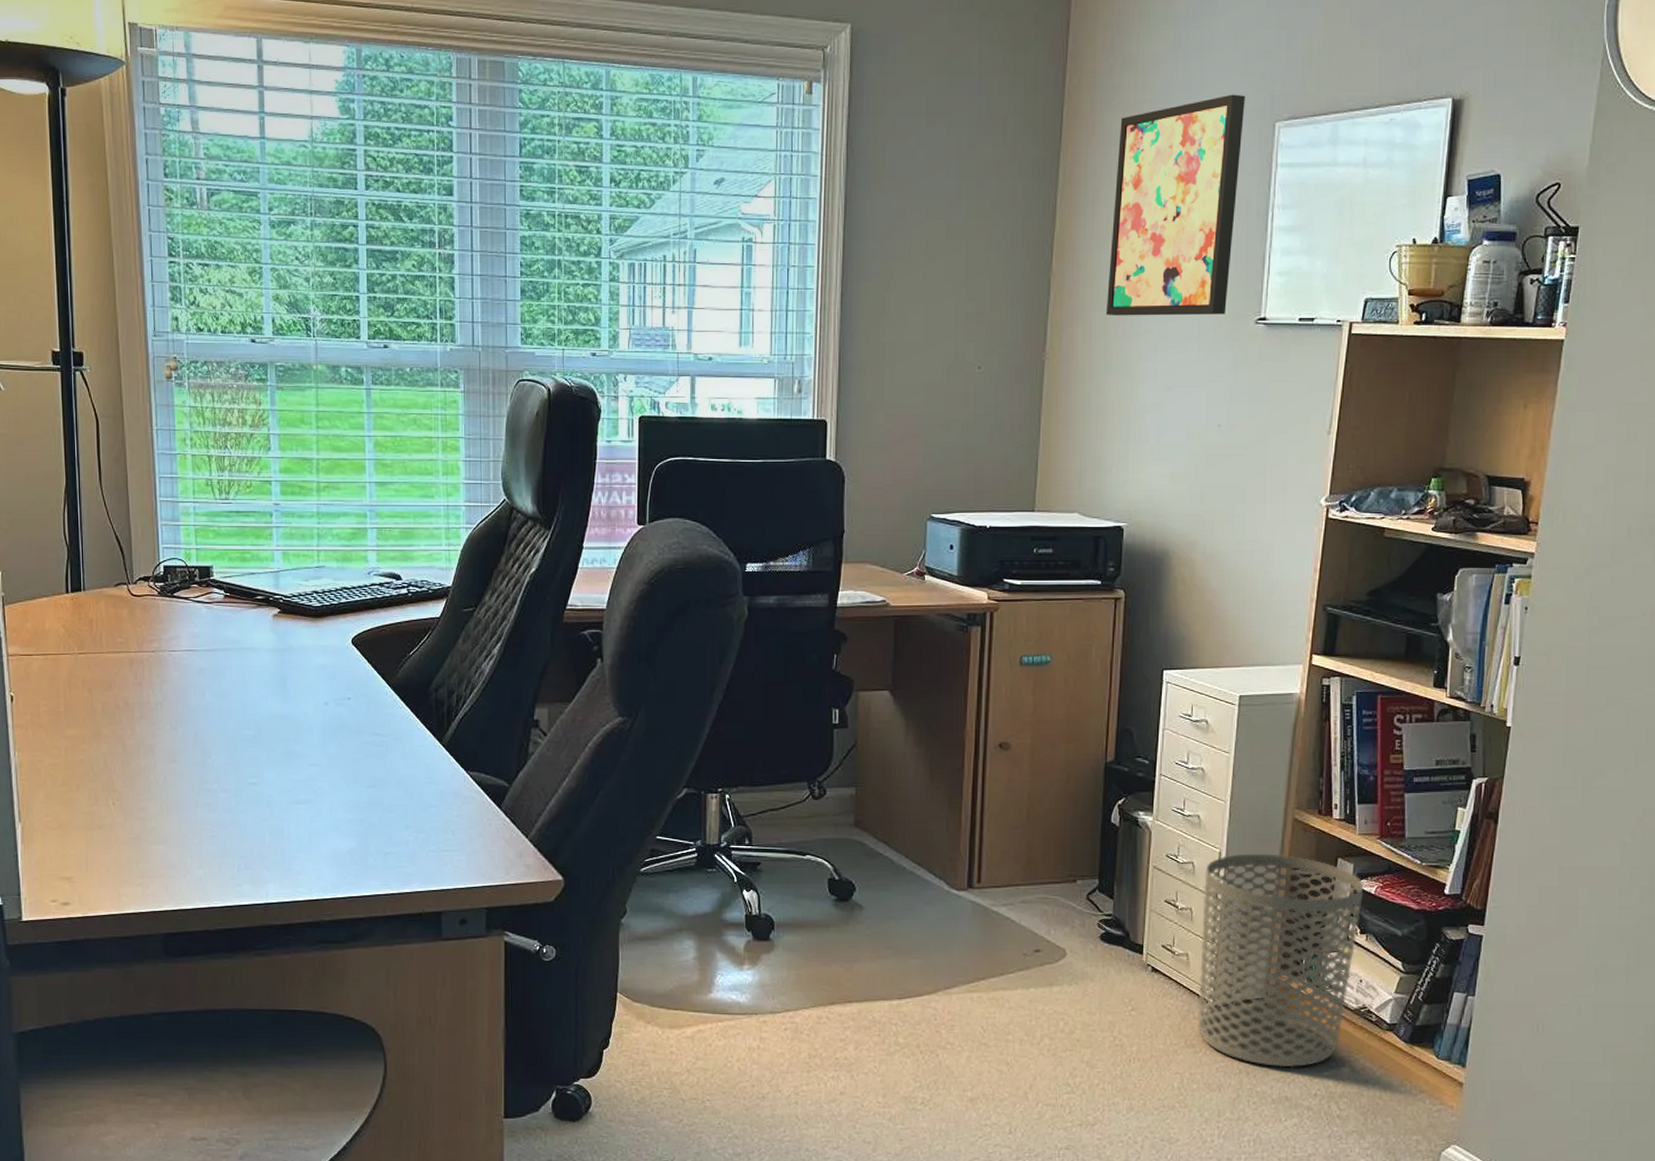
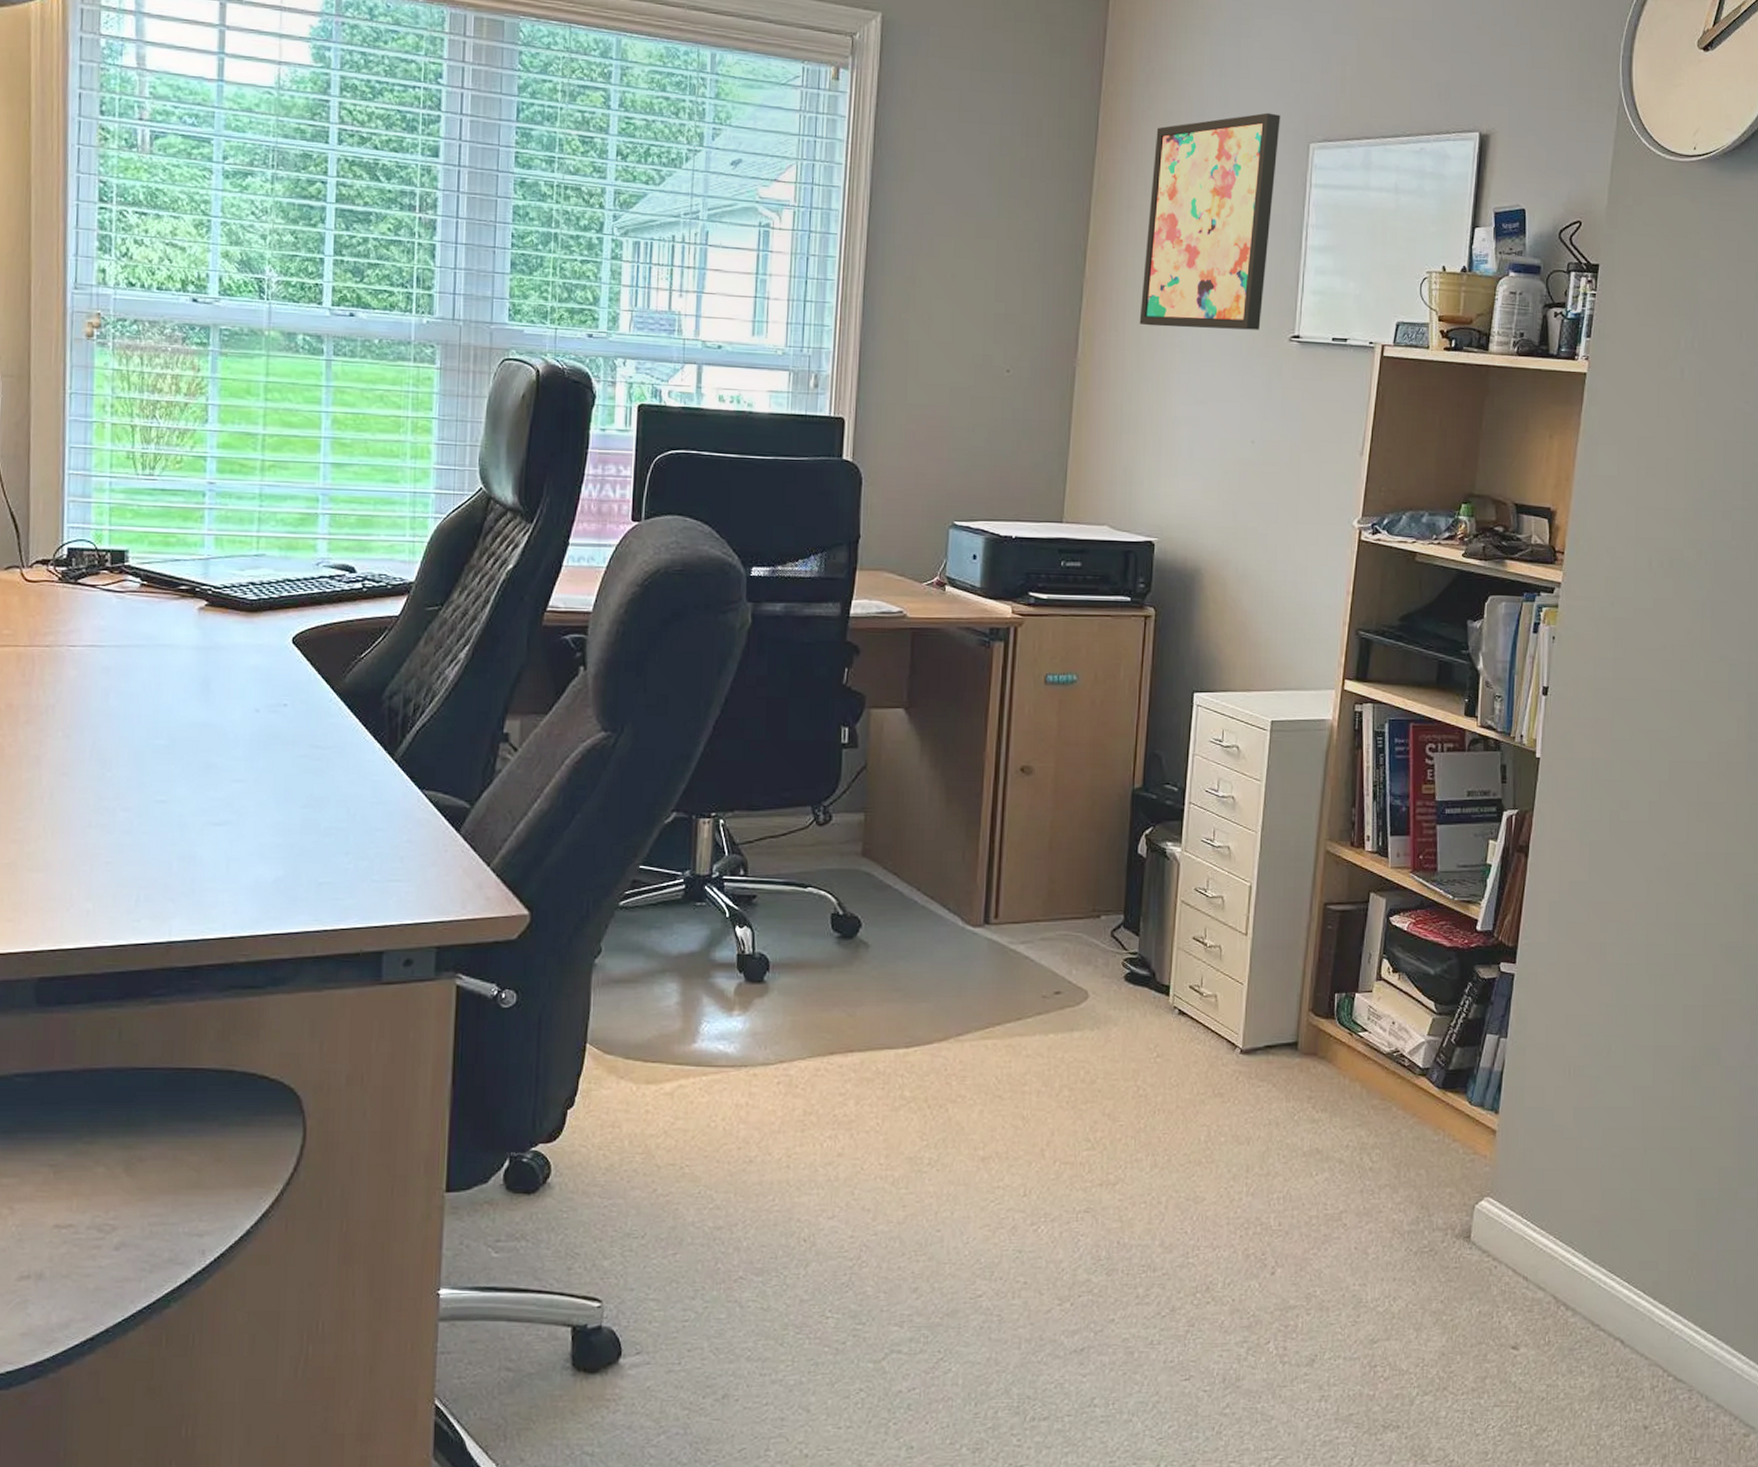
waste bin: present [1197,853,1364,1068] -> none [1226,887,1397,1118]

